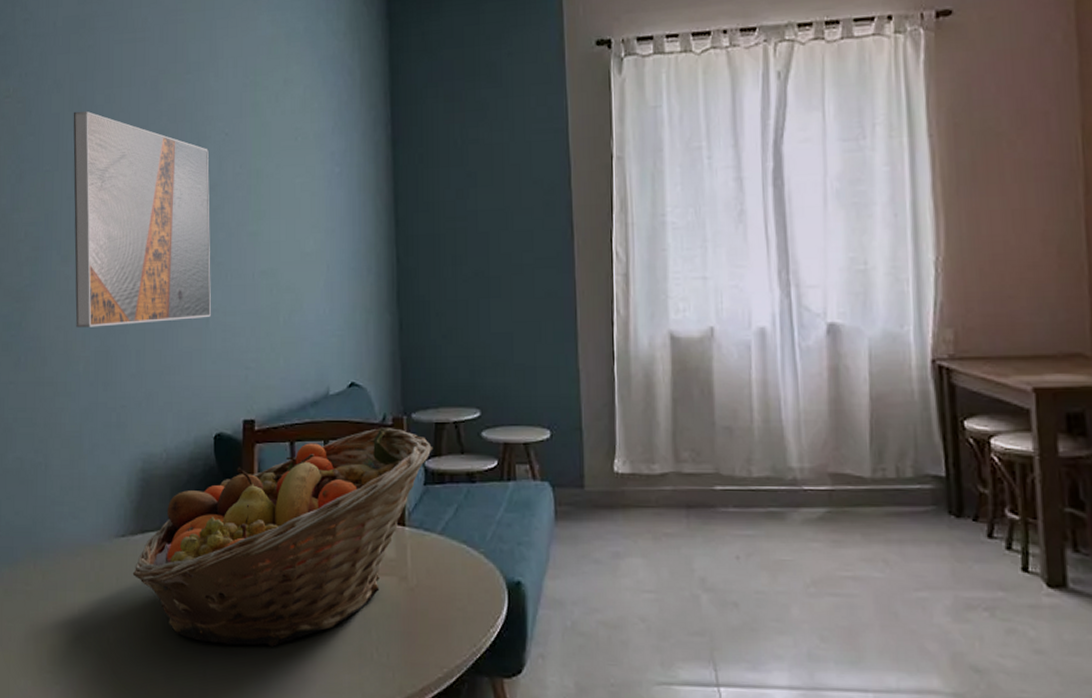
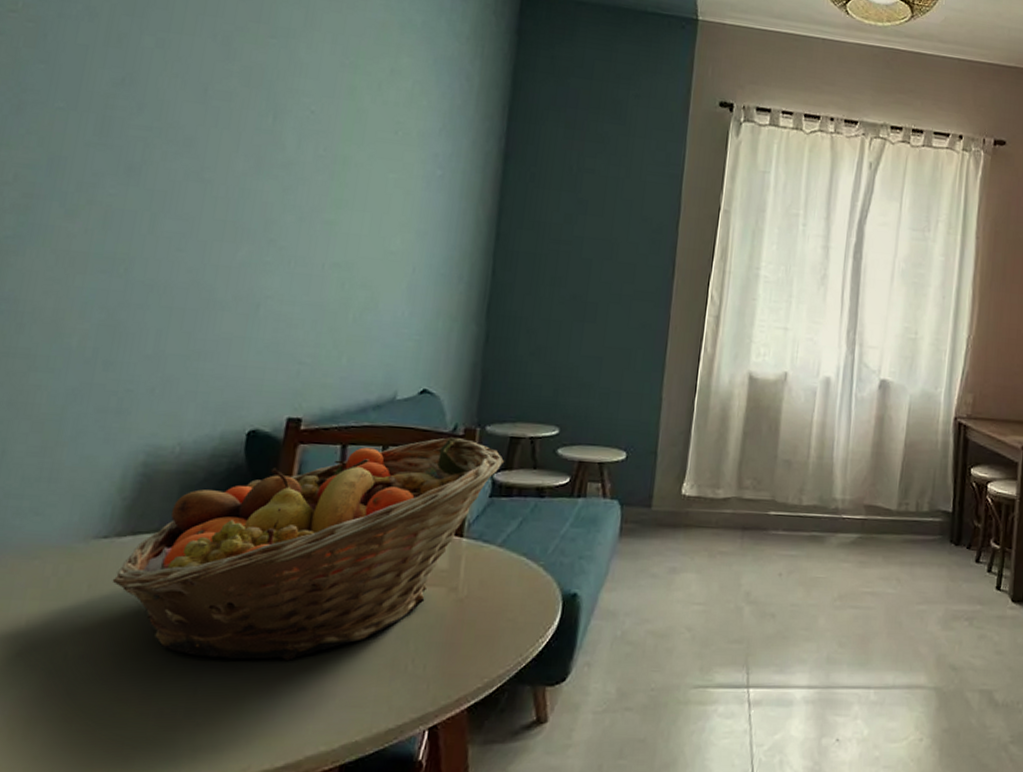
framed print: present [73,110,211,328] -> none [74,48,287,304]

